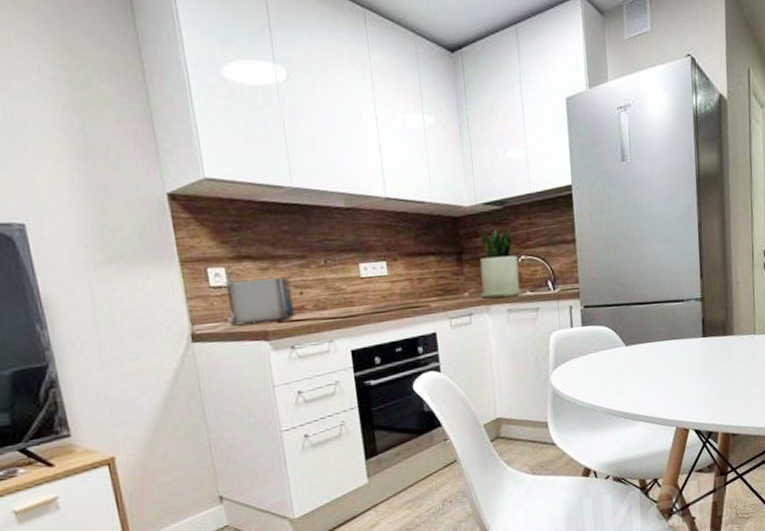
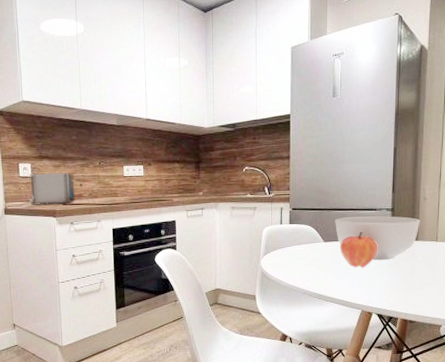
planter: present [479,226,524,299] -> none [210,144,245,198]
bowl: none [636,307,735,364] -> present [335,216,420,260]
fruit: none [644,328,691,376] -> present [339,231,379,268]

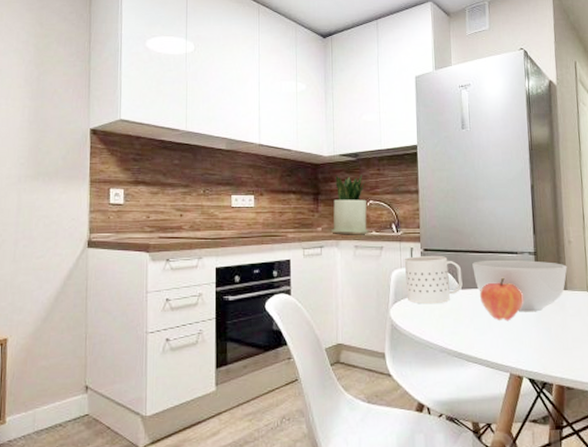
toaster: present [28,172,76,205] -> none [118,200,175,237]
planter: none [210,144,245,198] -> present [330,175,370,235]
mug: none [274,214,325,256] -> present [404,256,463,305]

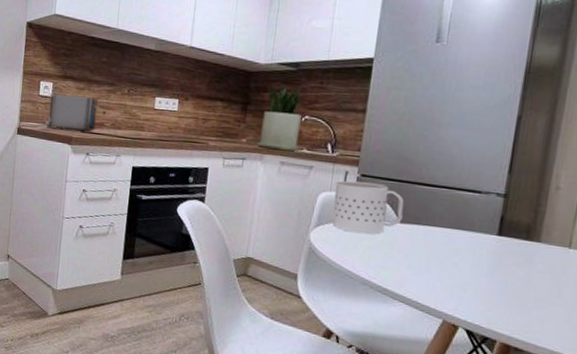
toaster: none [118,200,175,237] -> present [45,93,99,132]
bowl: present [472,260,567,312] -> none [418,195,547,261]
fruit: present [479,277,524,322] -> none [420,217,480,266]

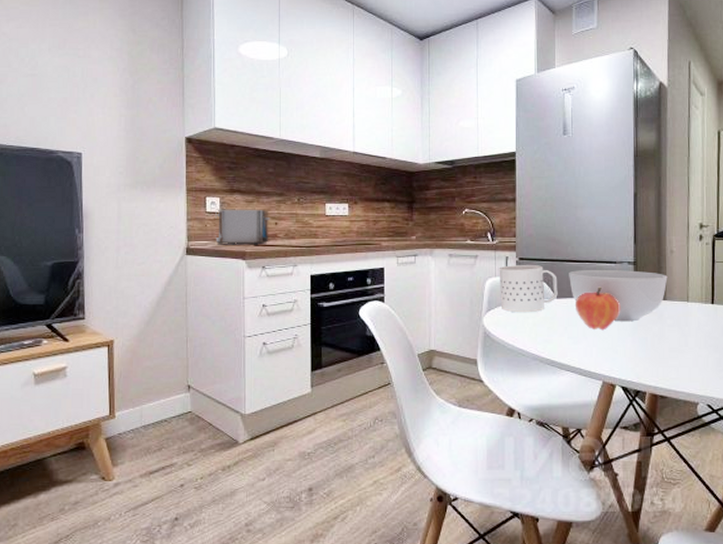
planter: present [255,85,304,152] -> none [424,183,465,244]
bowl: none [418,195,547,261] -> present [569,270,668,322]
fruit: none [420,217,480,266] -> present [574,287,621,331]

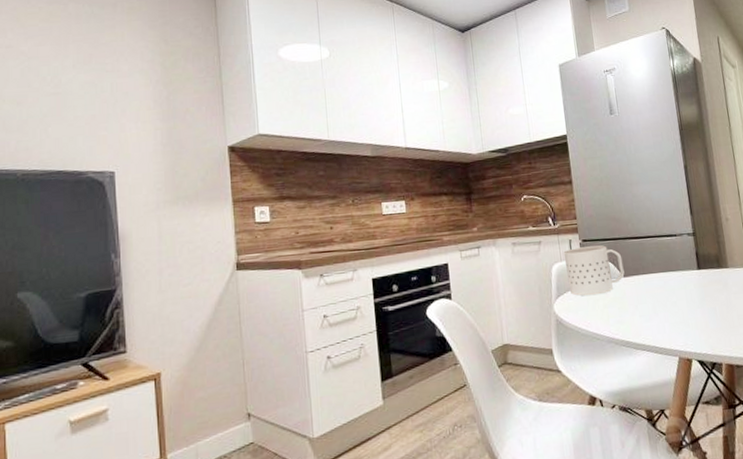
toaster: present [215,209,270,245] -> none [265,214,325,256]
bowl: present [569,270,668,322] -> none [632,241,727,295]
fruit: present [574,287,621,331] -> none [642,261,687,306]

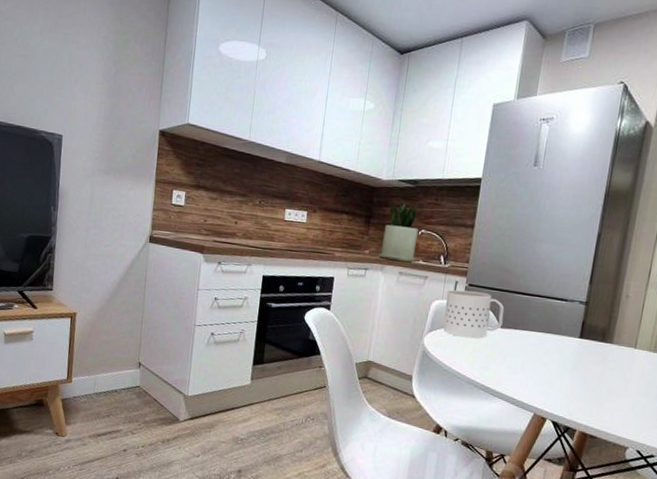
planter: none [486,170,526,233] -> present [377,200,421,263]

